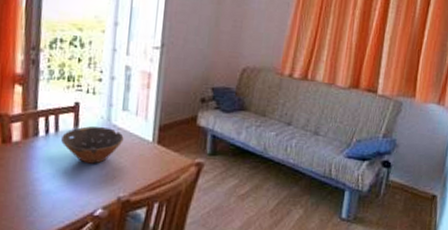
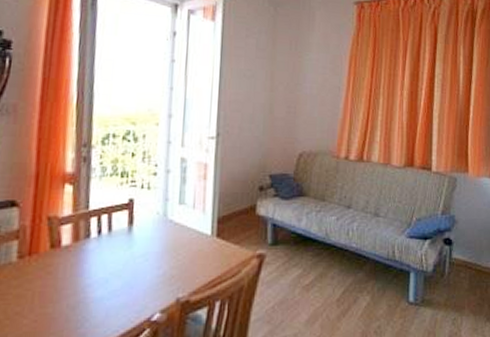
bowl: present [61,126,124,164] -> none [115,222,181,264]

